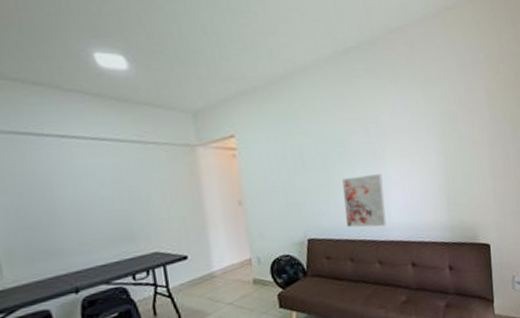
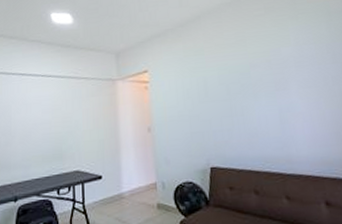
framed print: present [341,174,387,228] -> none [244,104,294,159]

